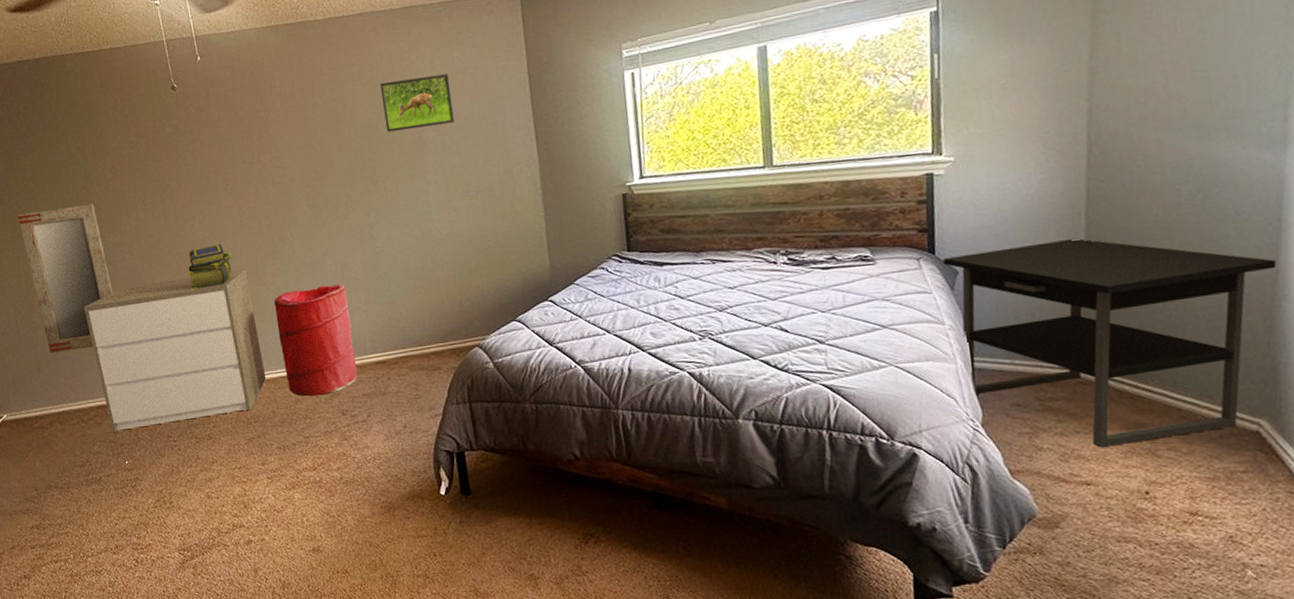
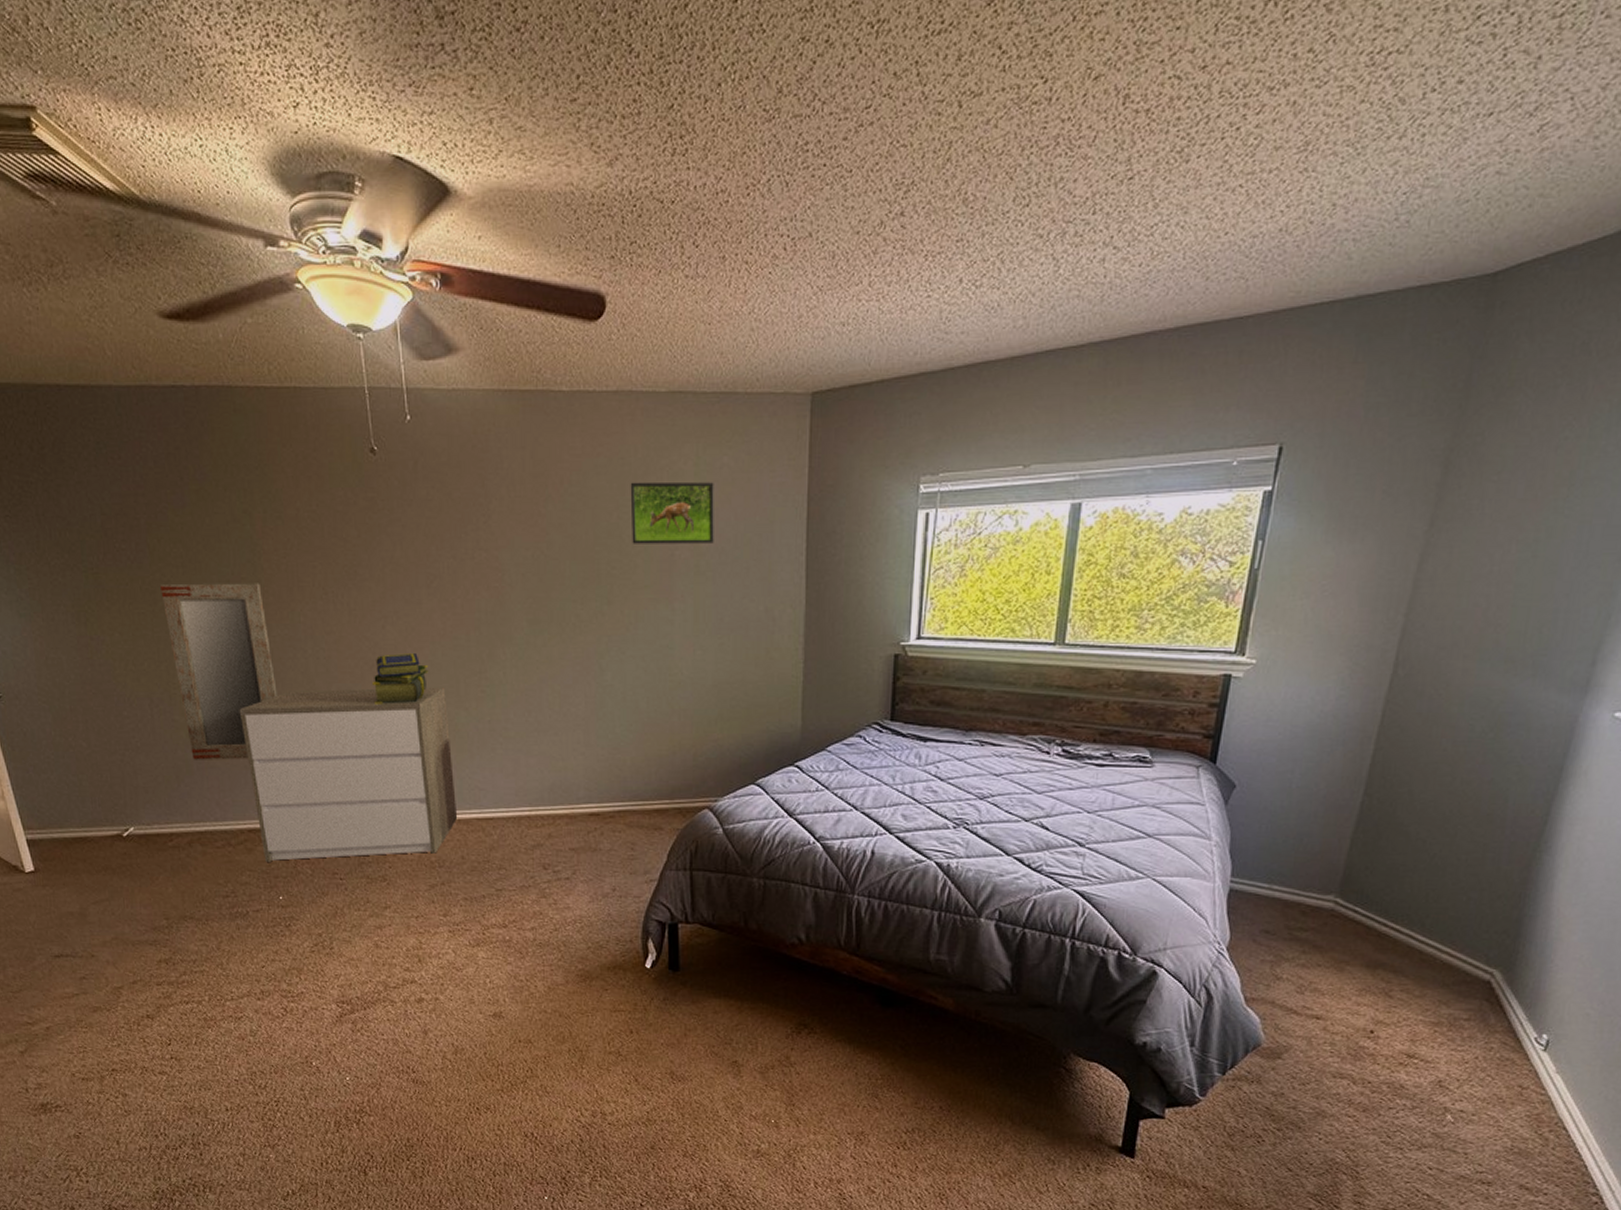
laundry hamper: present [274,284,358,396] -> none [476,719,565,844]
nightstand: present [942,238,1277,447] -> none [1222,763,1547,982]

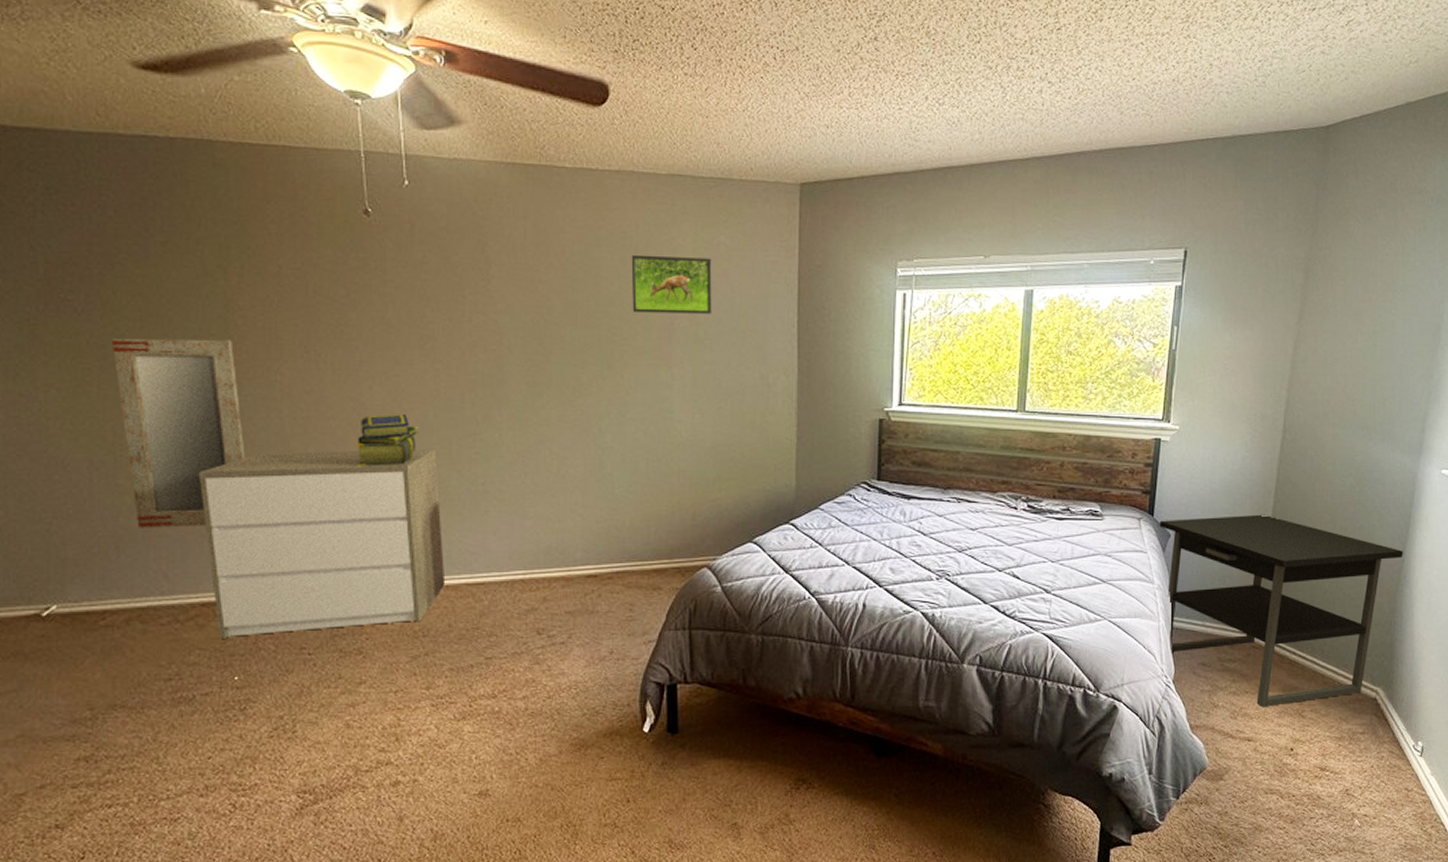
nightstand: none [1222,763,1547,982] -> present [1159,514,1403,706]

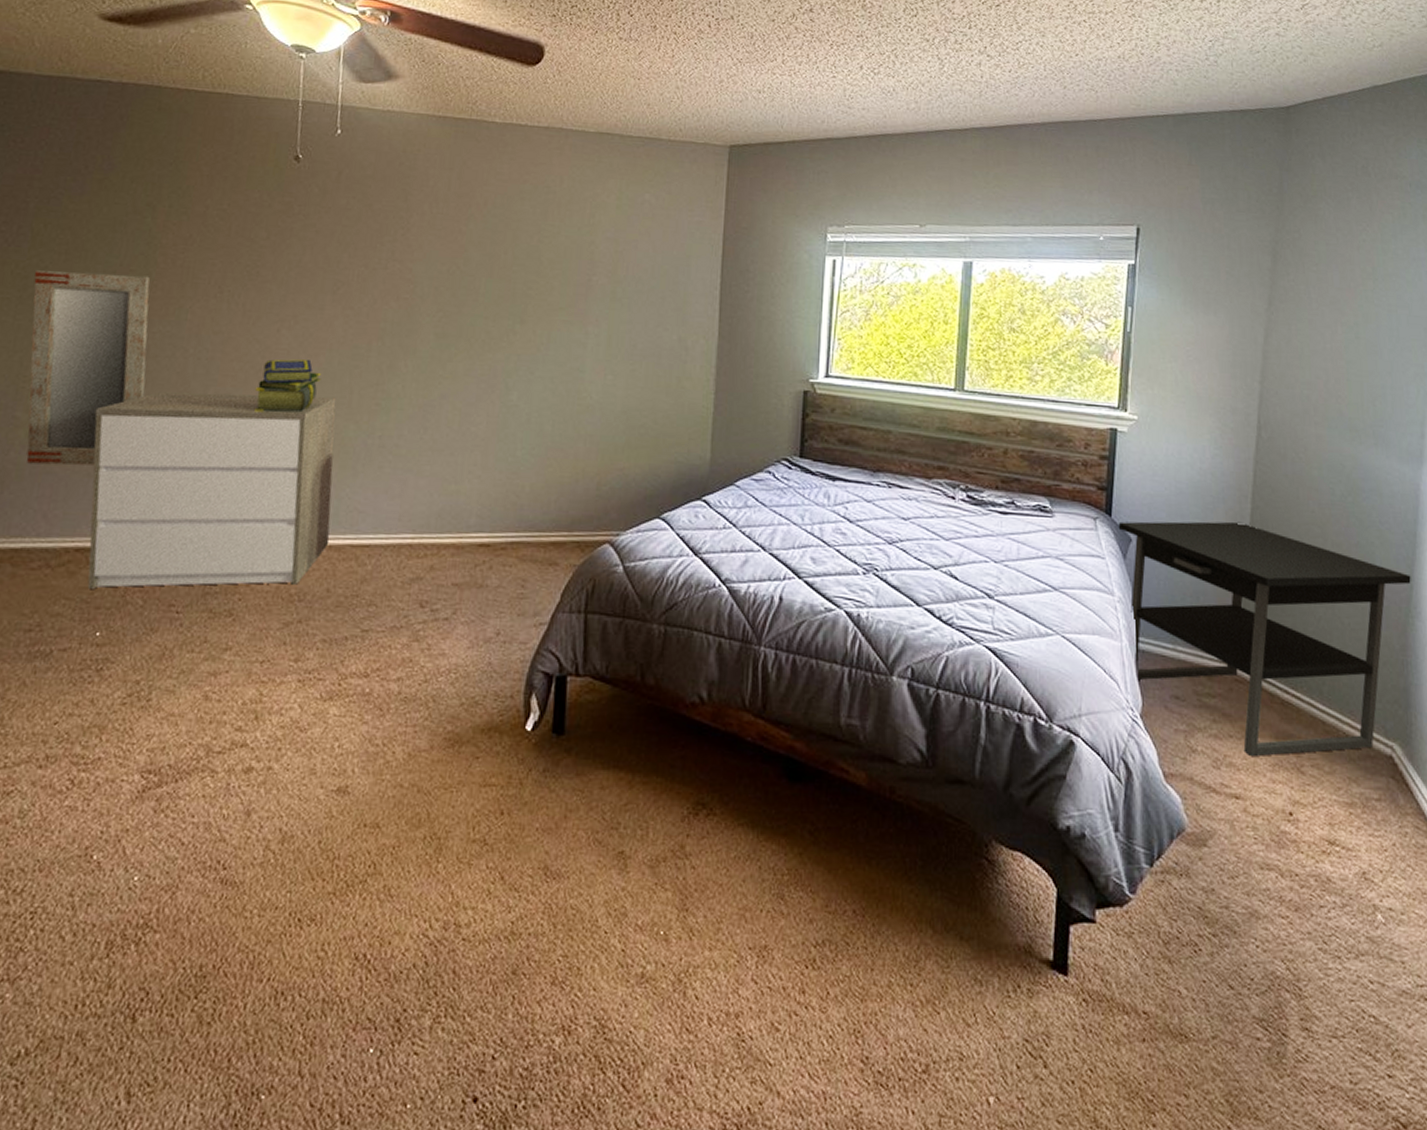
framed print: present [631,254,712,314] -> none [550,209,635,272]

